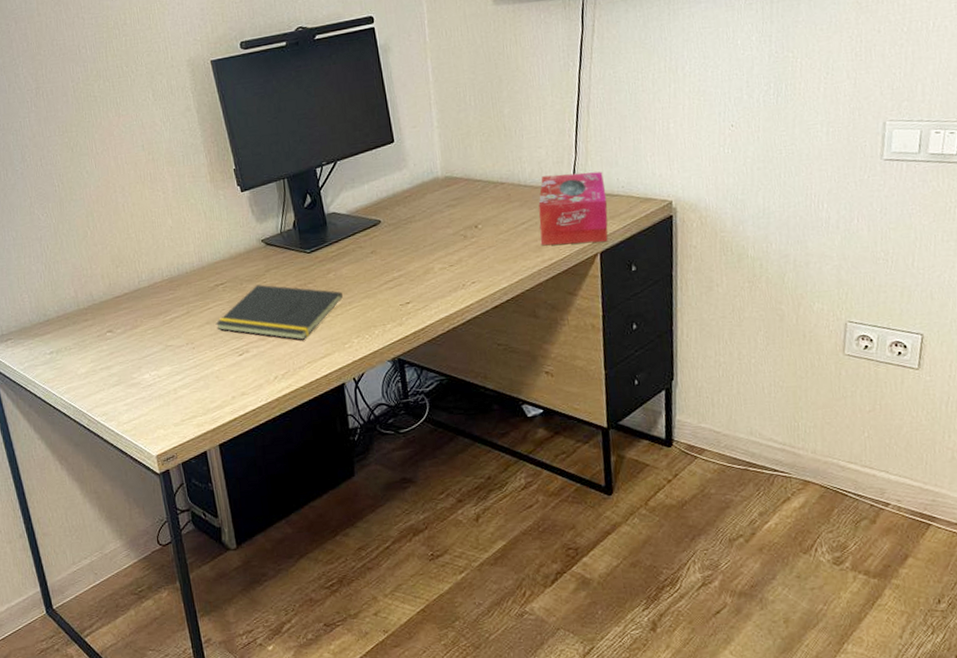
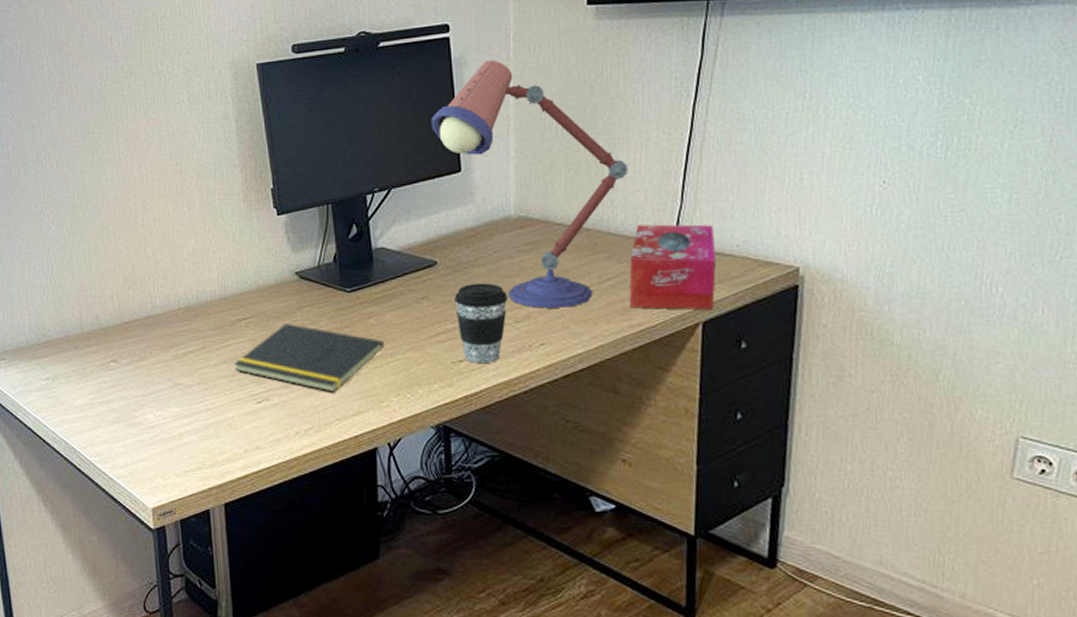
desk lamp: none [365,44,531,253] -> present [431,59,629,308]
coffee cup: none [398,235,442,304] -> present [455,283,507,364]

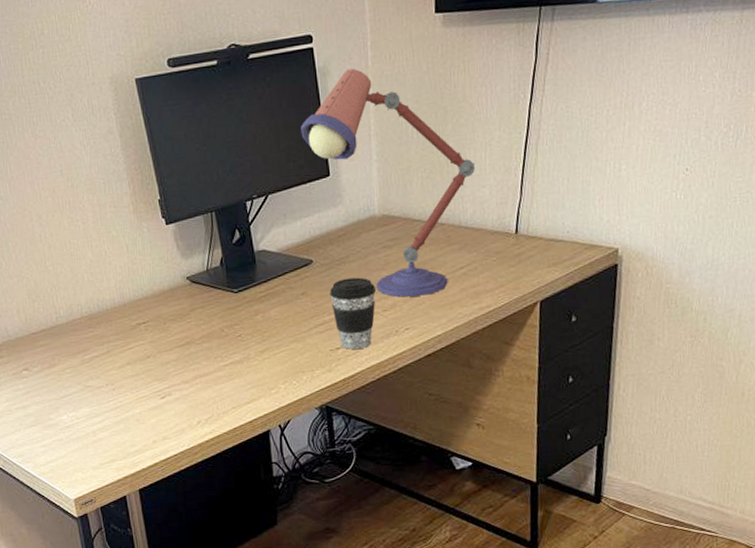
notepad: present [233,323,384,392] -> none [136,324,270,384]
tissue box: present [629,224,717,311] -> none [478,214,551,293]

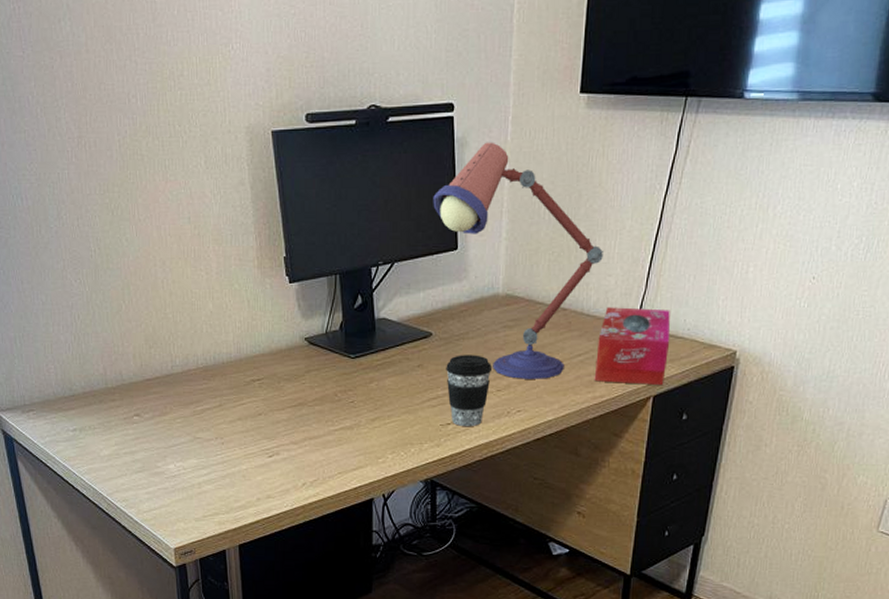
tissue box: none [478,214,551,293] -> present [594,307,670,386]

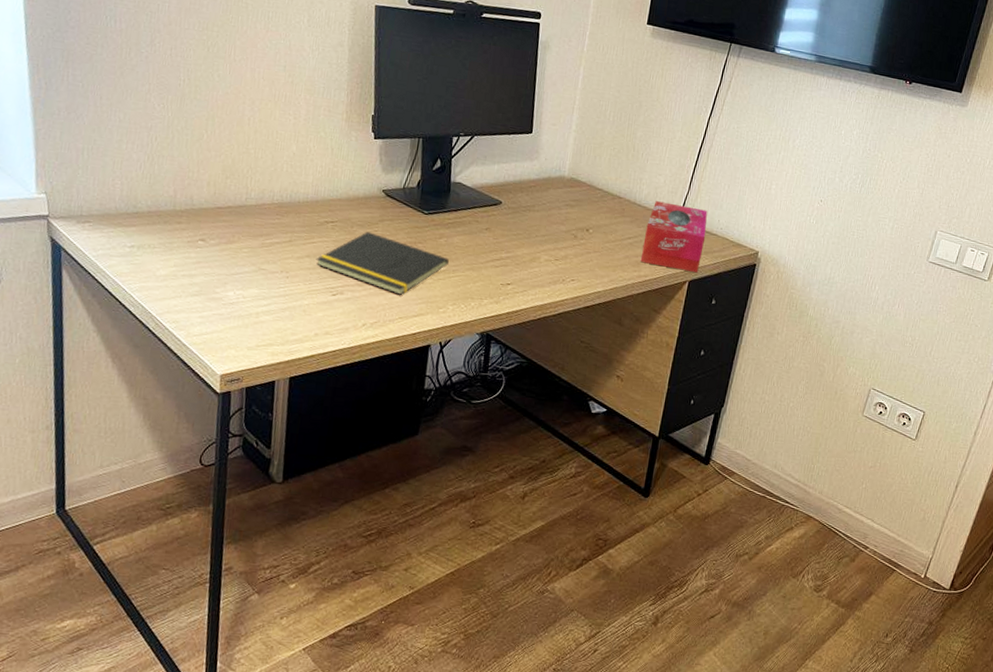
notepad: none [247,385,382,449] -> present [316,231,449,295]
desk lamp: present [433,142,604,379] -> none [514,49,657,255]
coffee cup: present [446,355,491,427] -> none [510,224,552,289]

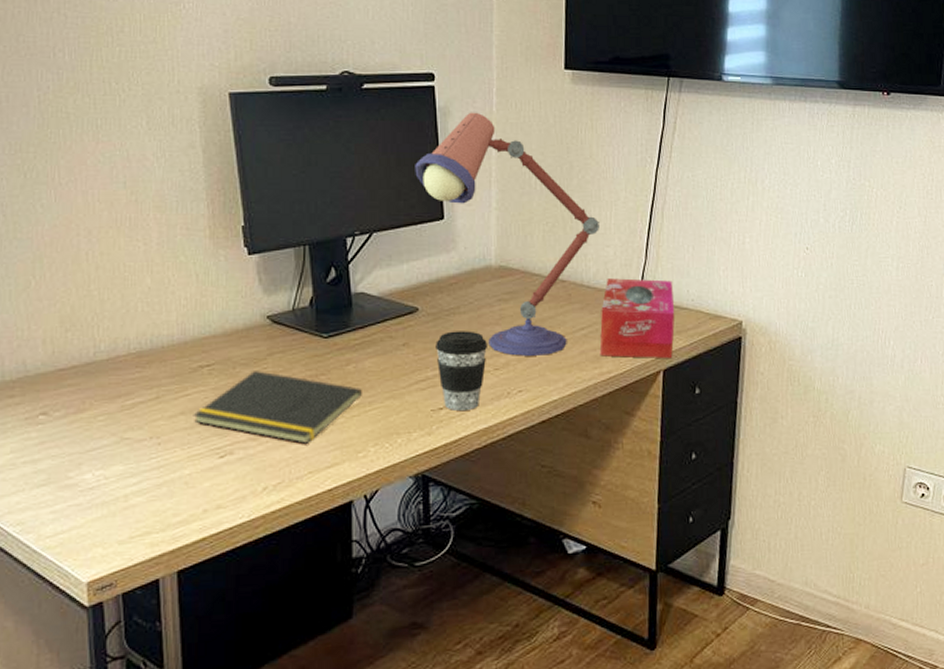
coffee cup: none [510,224,552,289] -> present [436,331,487,412]
desk lamp: none [514,49,657,255] -> present [415,112,601,356]

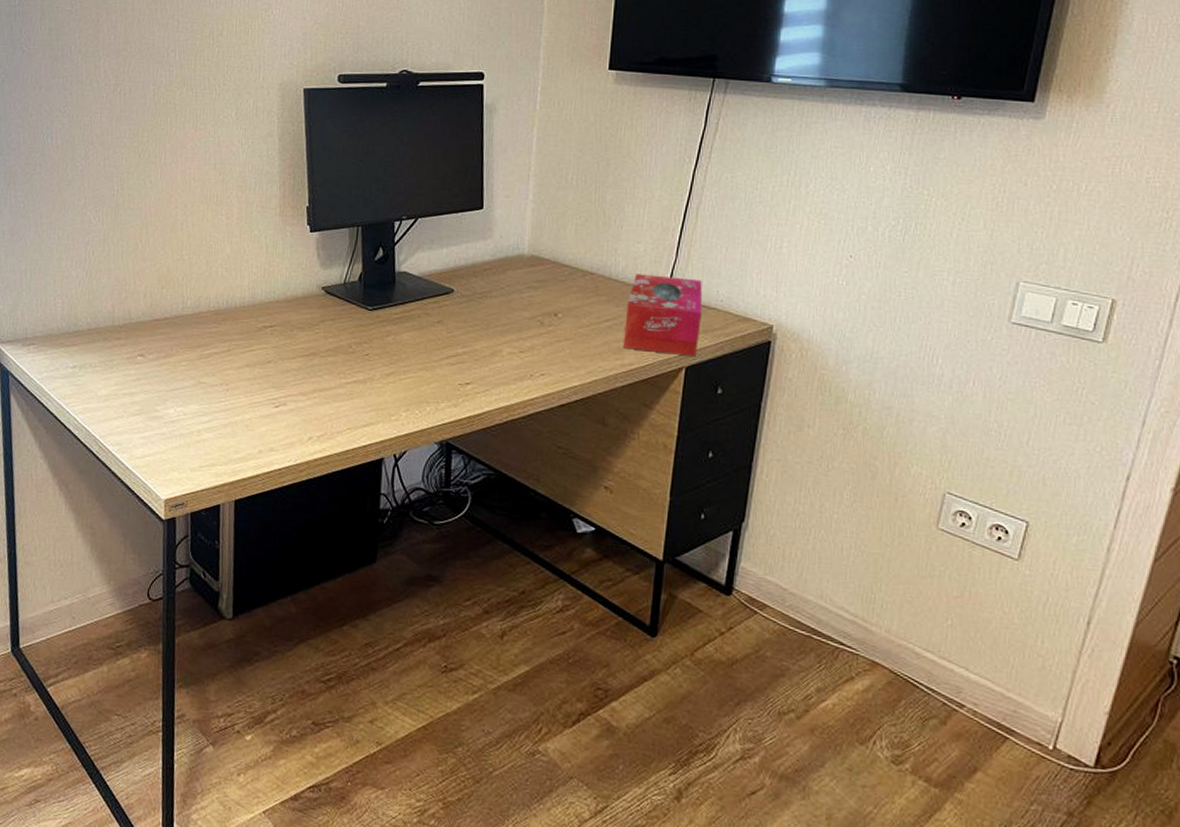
notepad: present [193,371,362,444] -> none [256,334,398,403]
desk lamp: present [415,112,601,356] -> none [460,109,633,343]
coffee cup: present [436,331,487,412] -> none [467,313,515,388]

